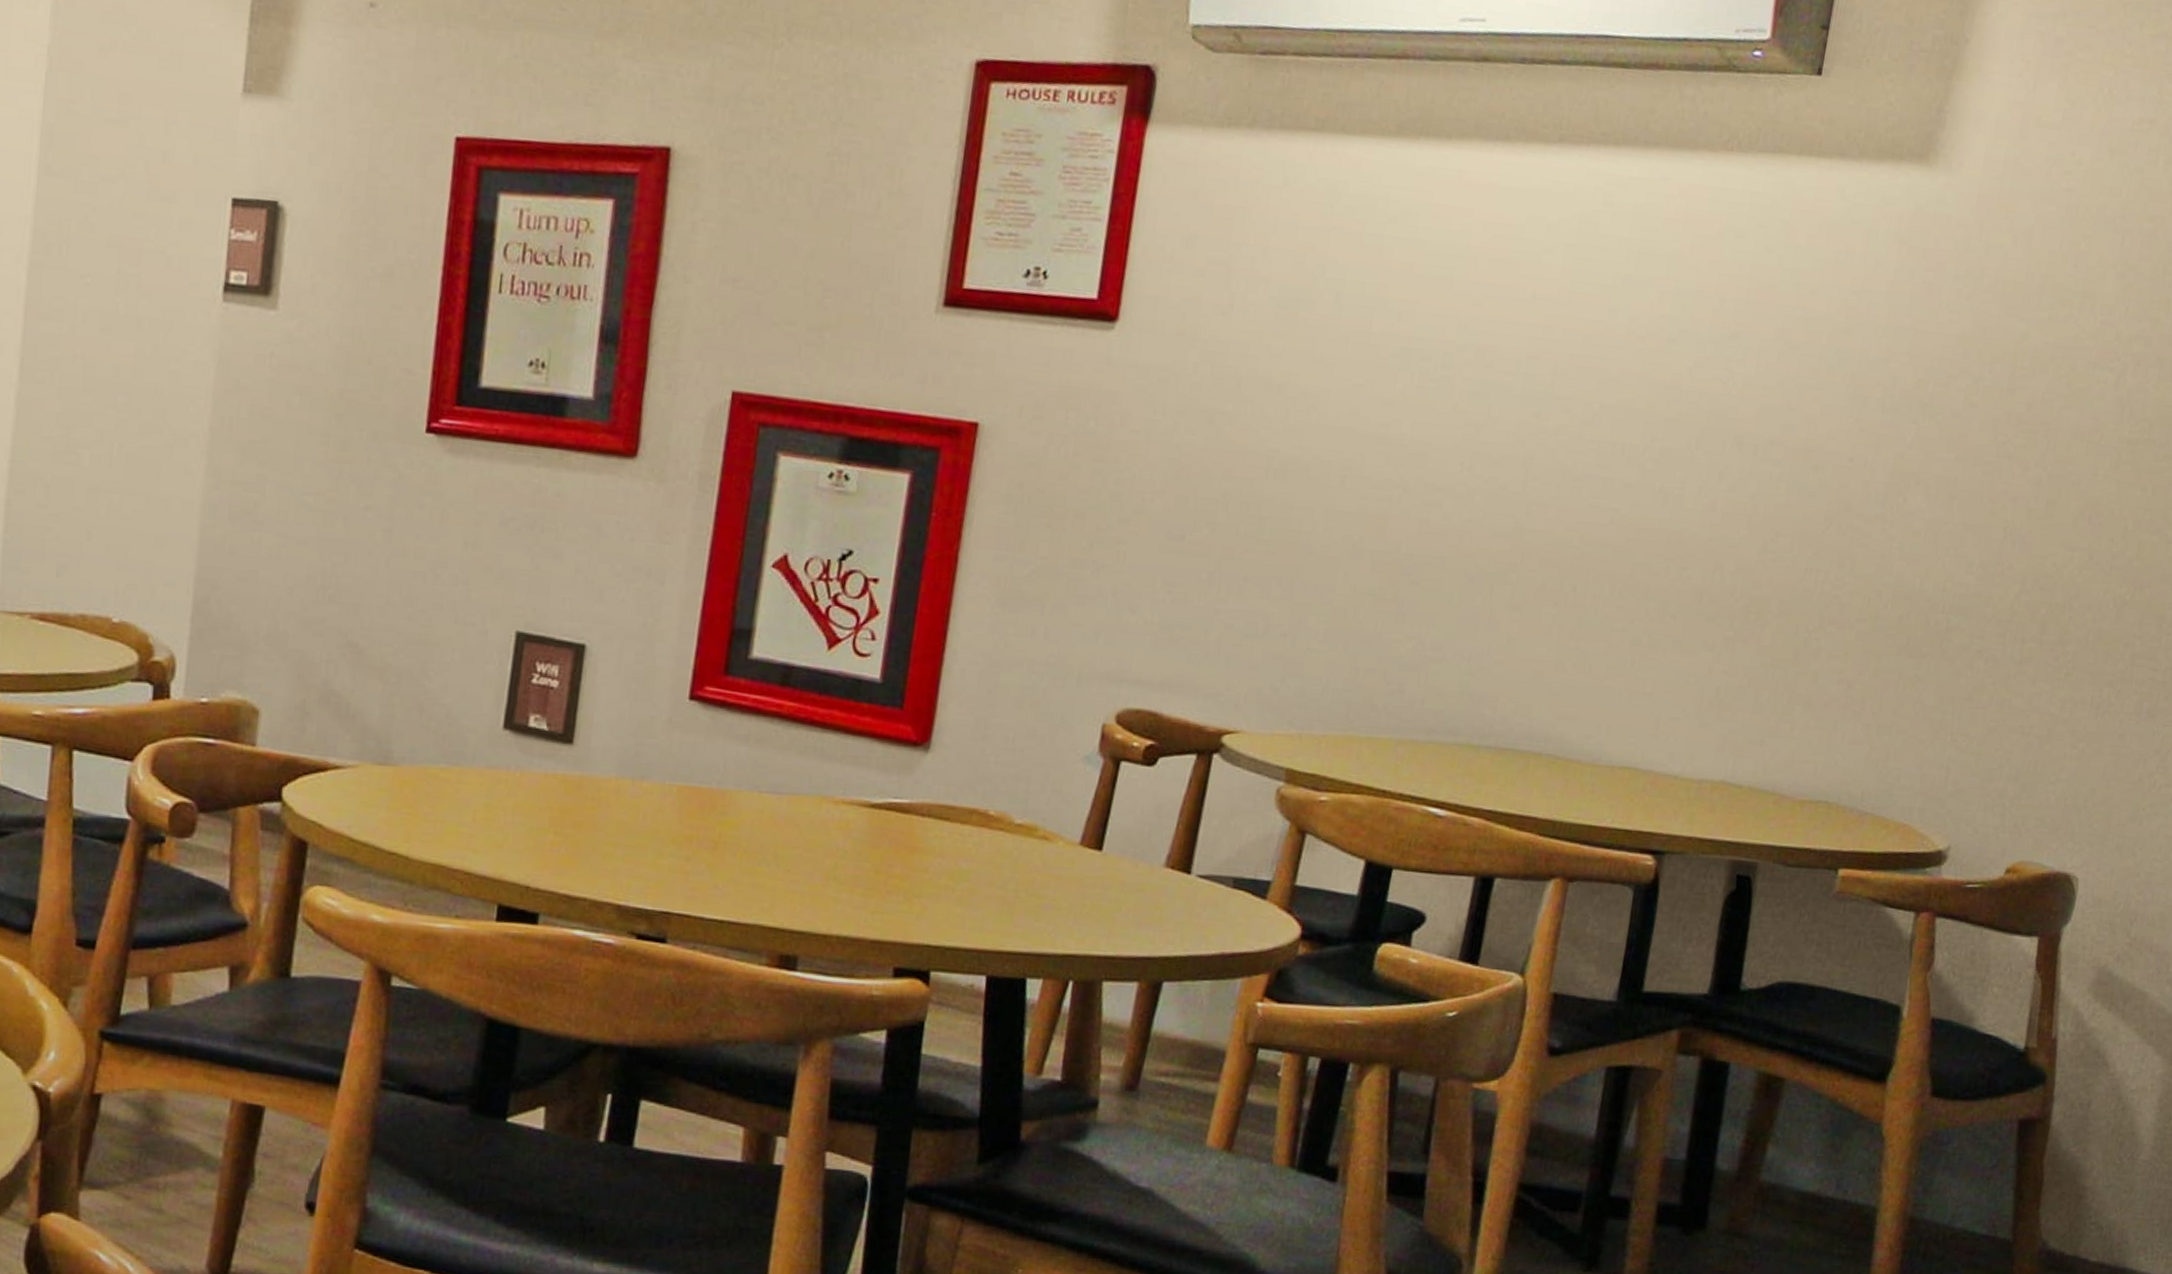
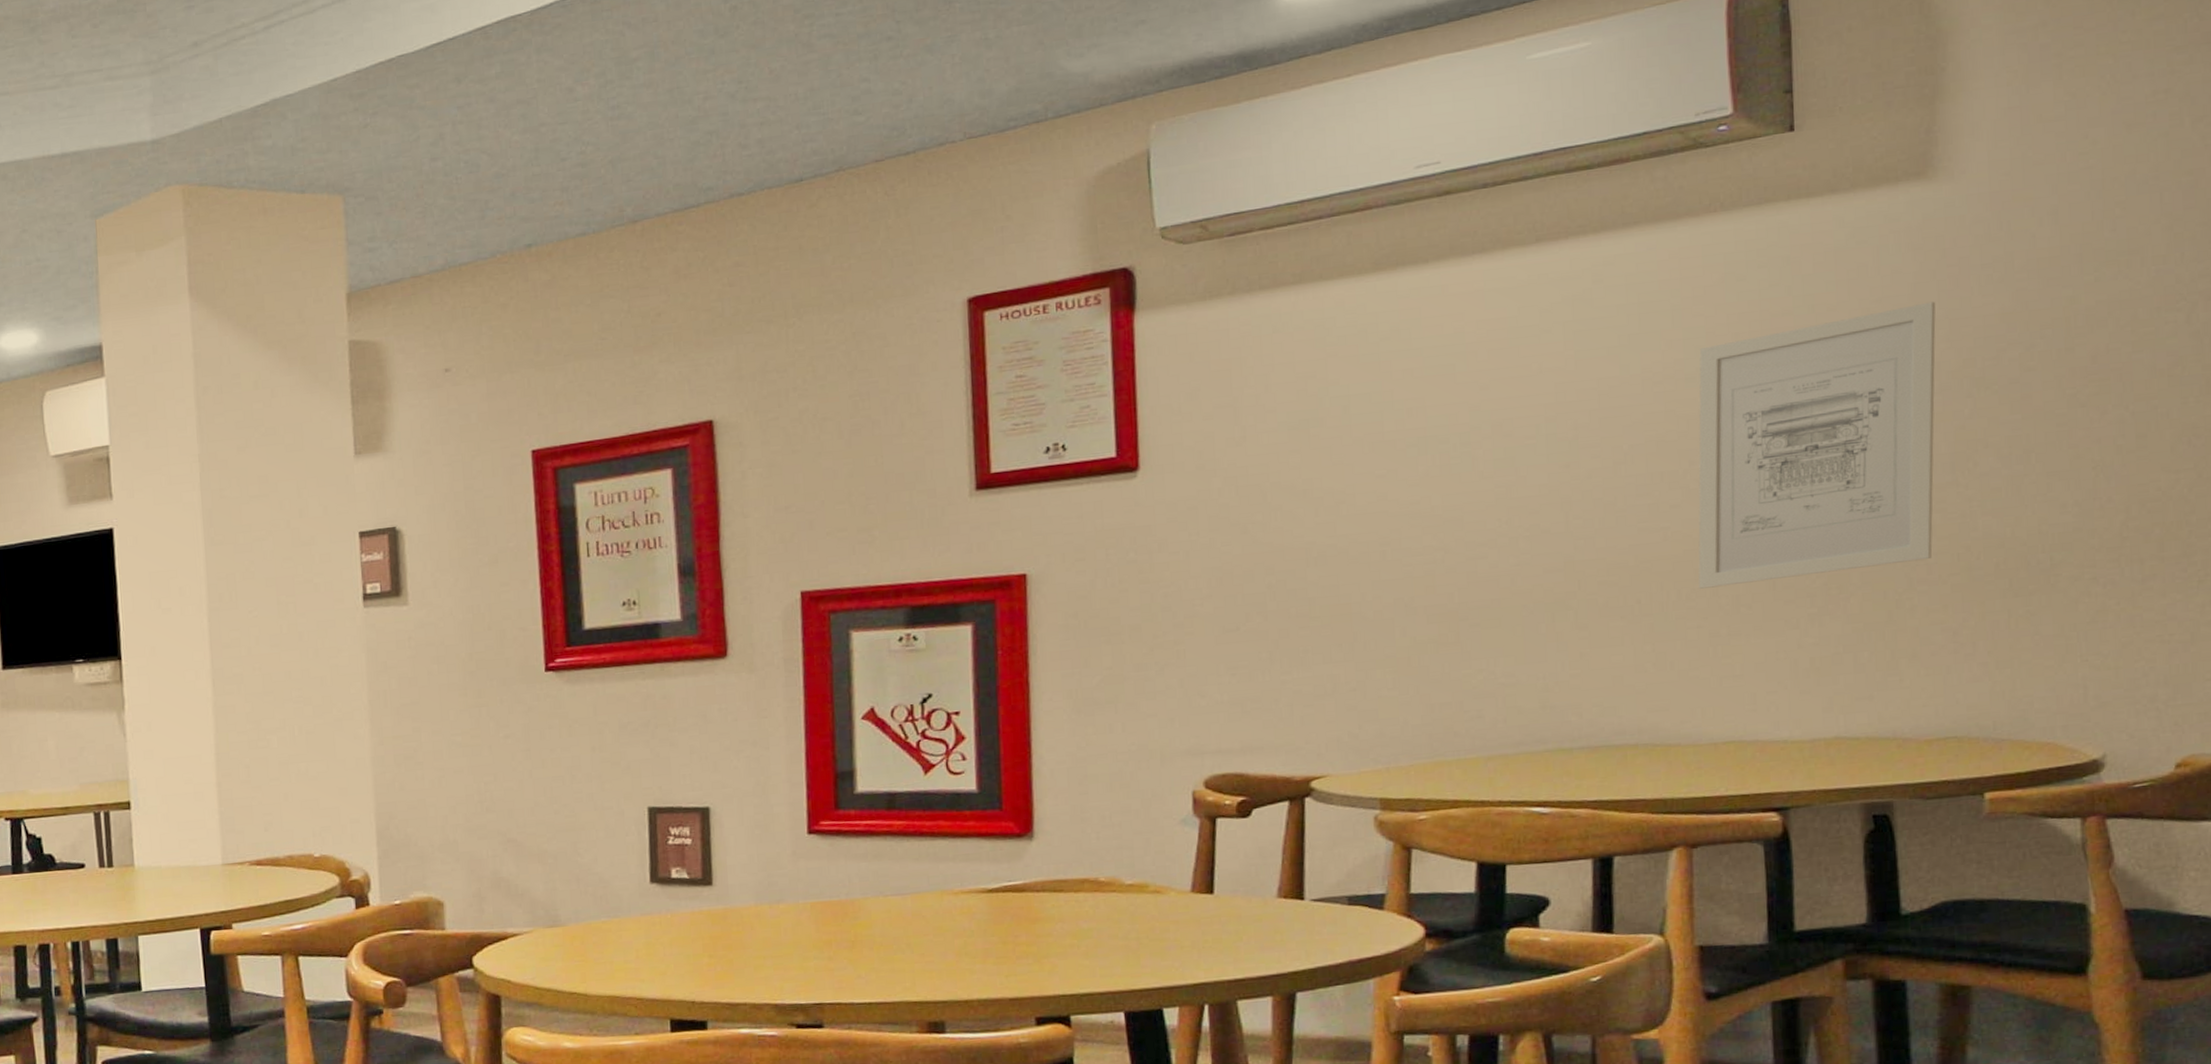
wall art: none [1631,306,1906,599] -> present [1698,301,1936,589]

